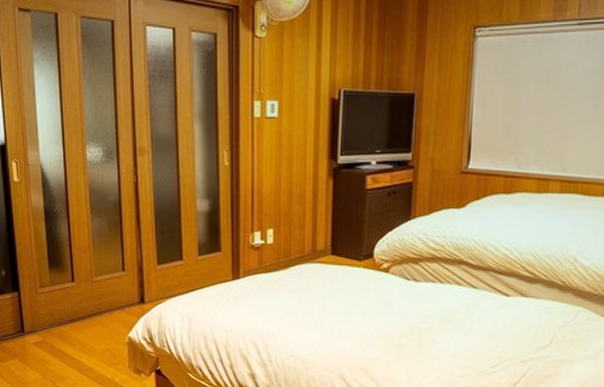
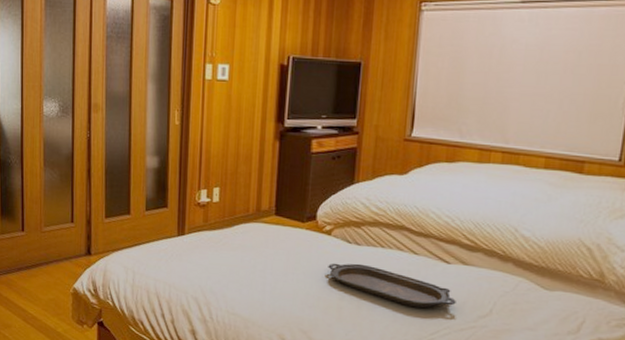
serving tray: none [386,300,516,342] -> present [328,263,456,309]

